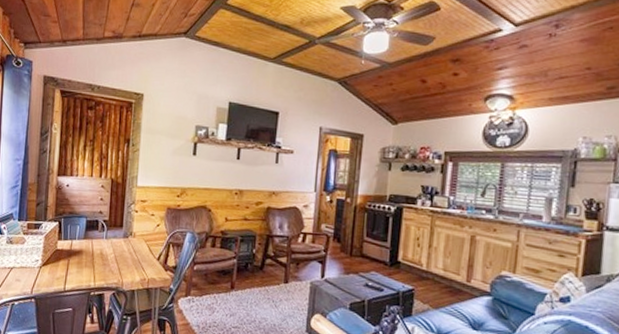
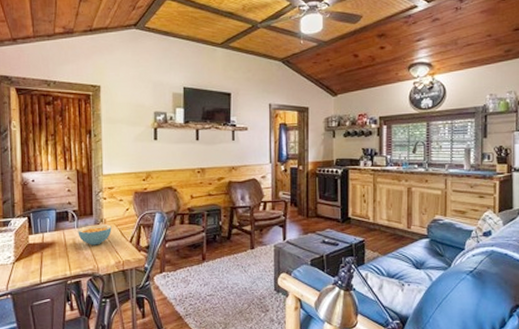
cereal bowl: none [106,237,141,259] -> present [78,224,112,245]

